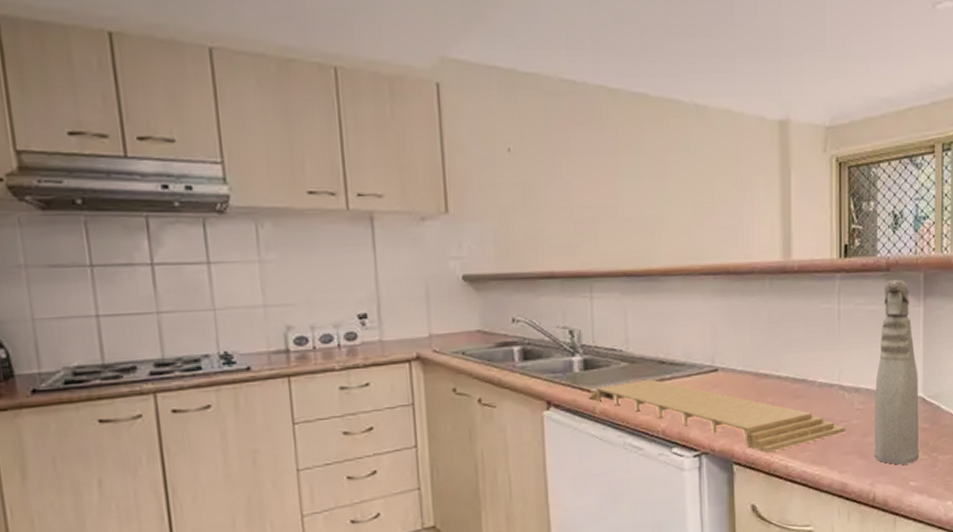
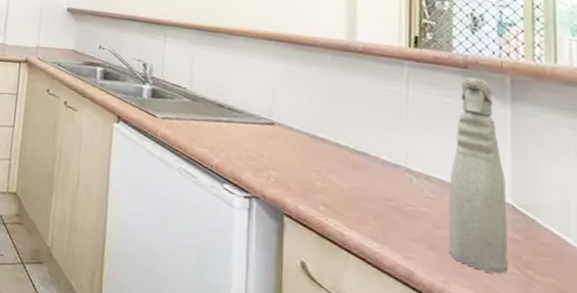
cutting board: present [588,379,845,453] -> none [152,114,412,218]

